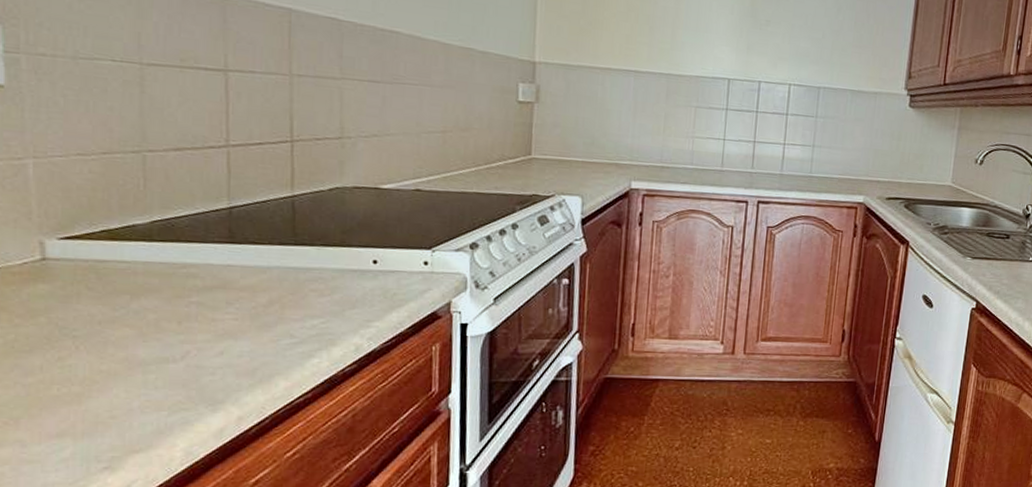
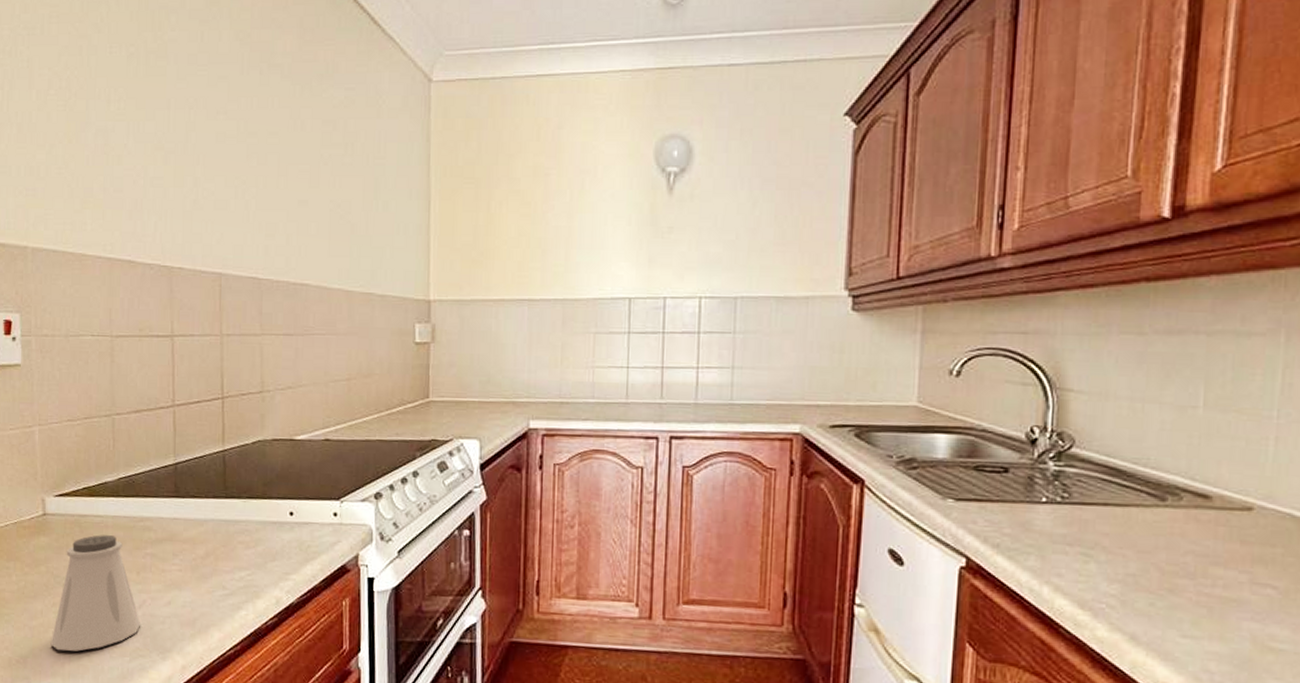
saltshaker: none [55,282,183,409] -> present [50,535,140,652]

